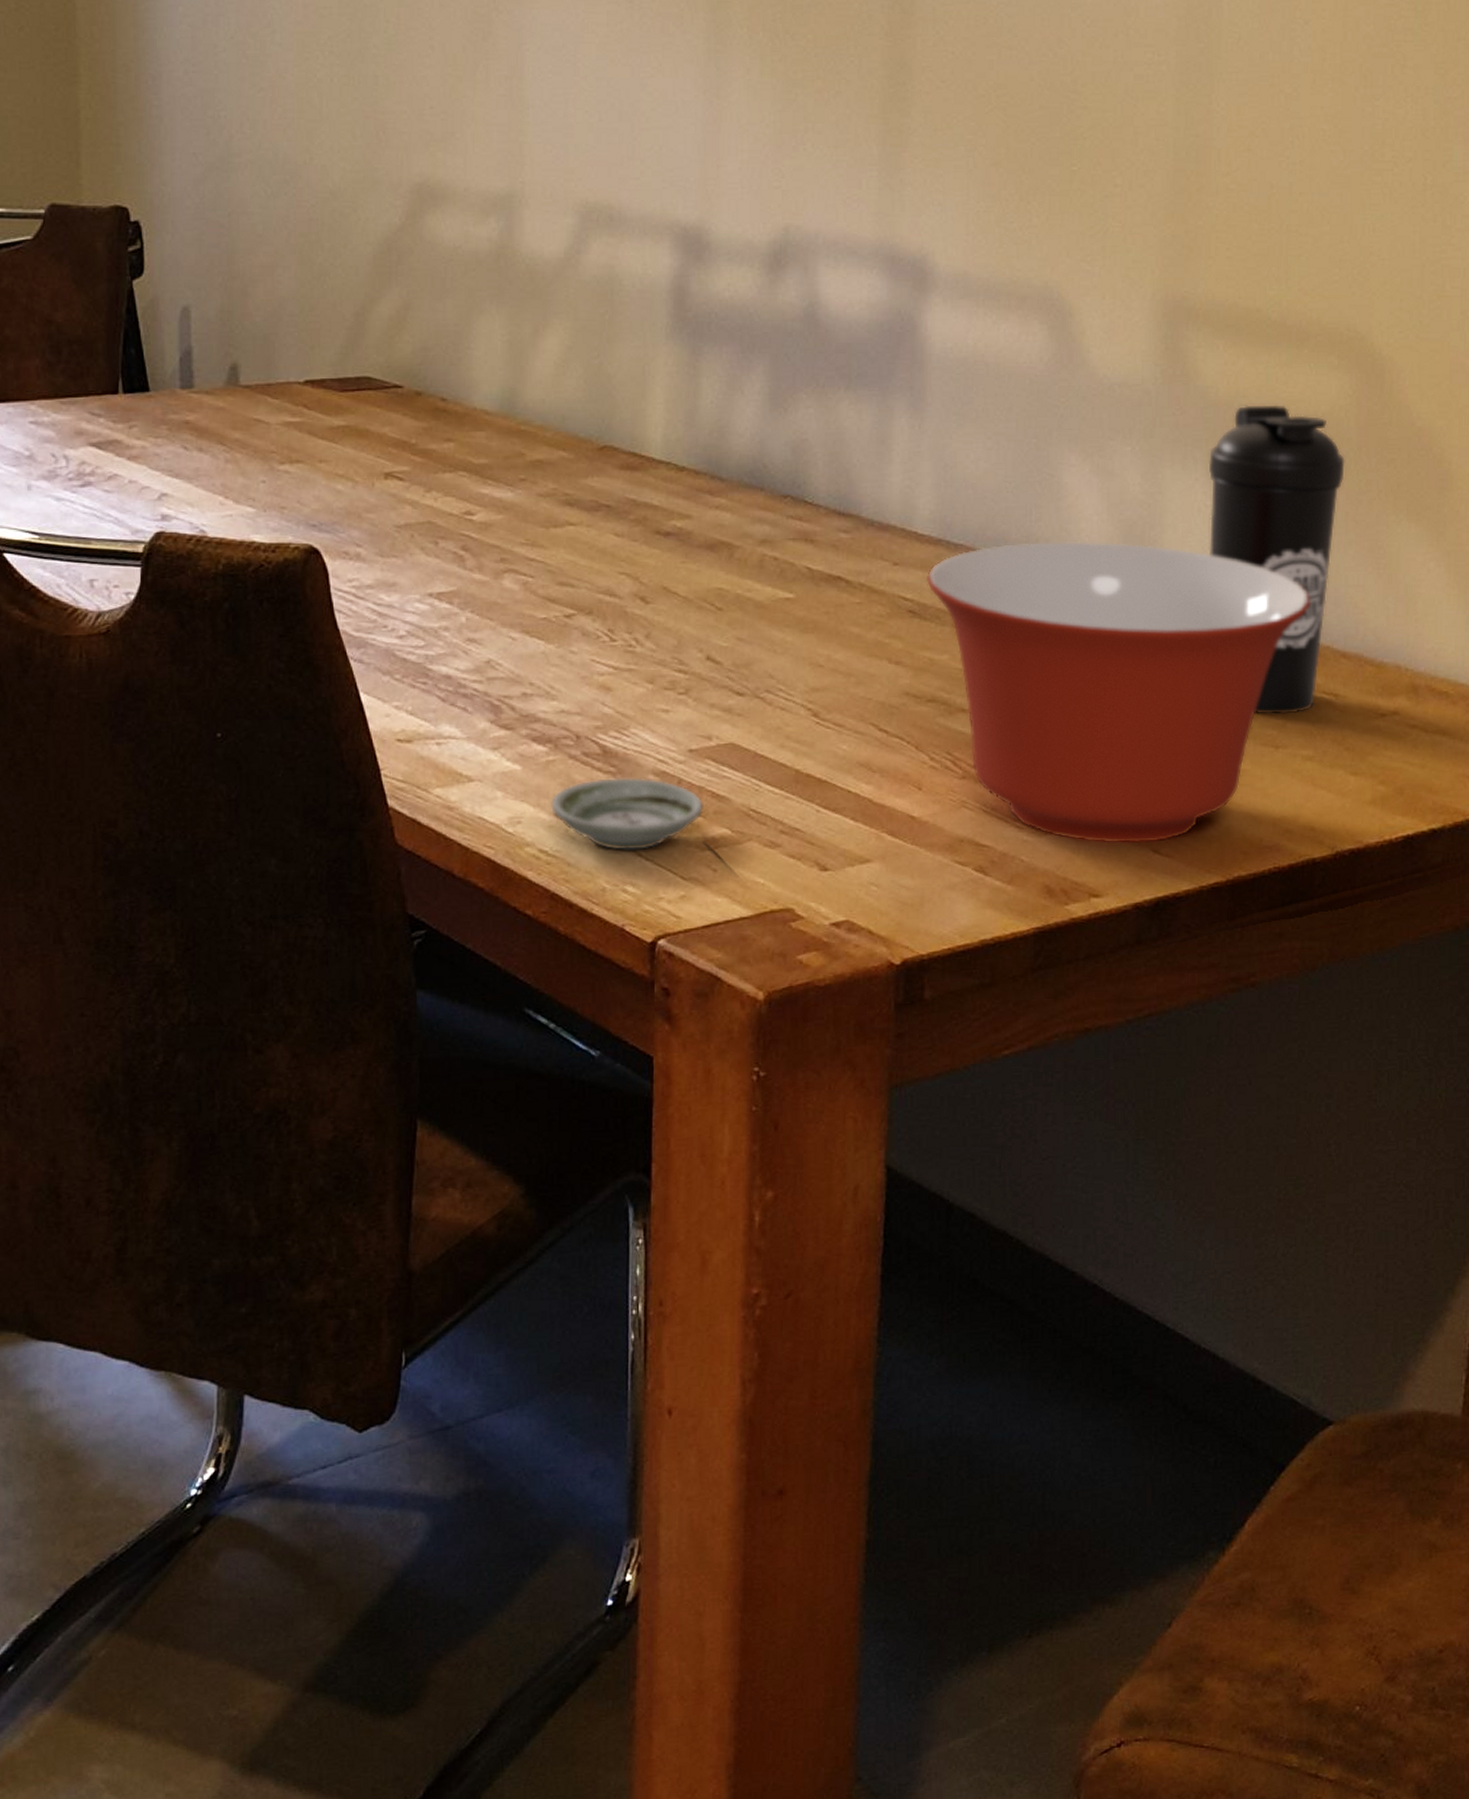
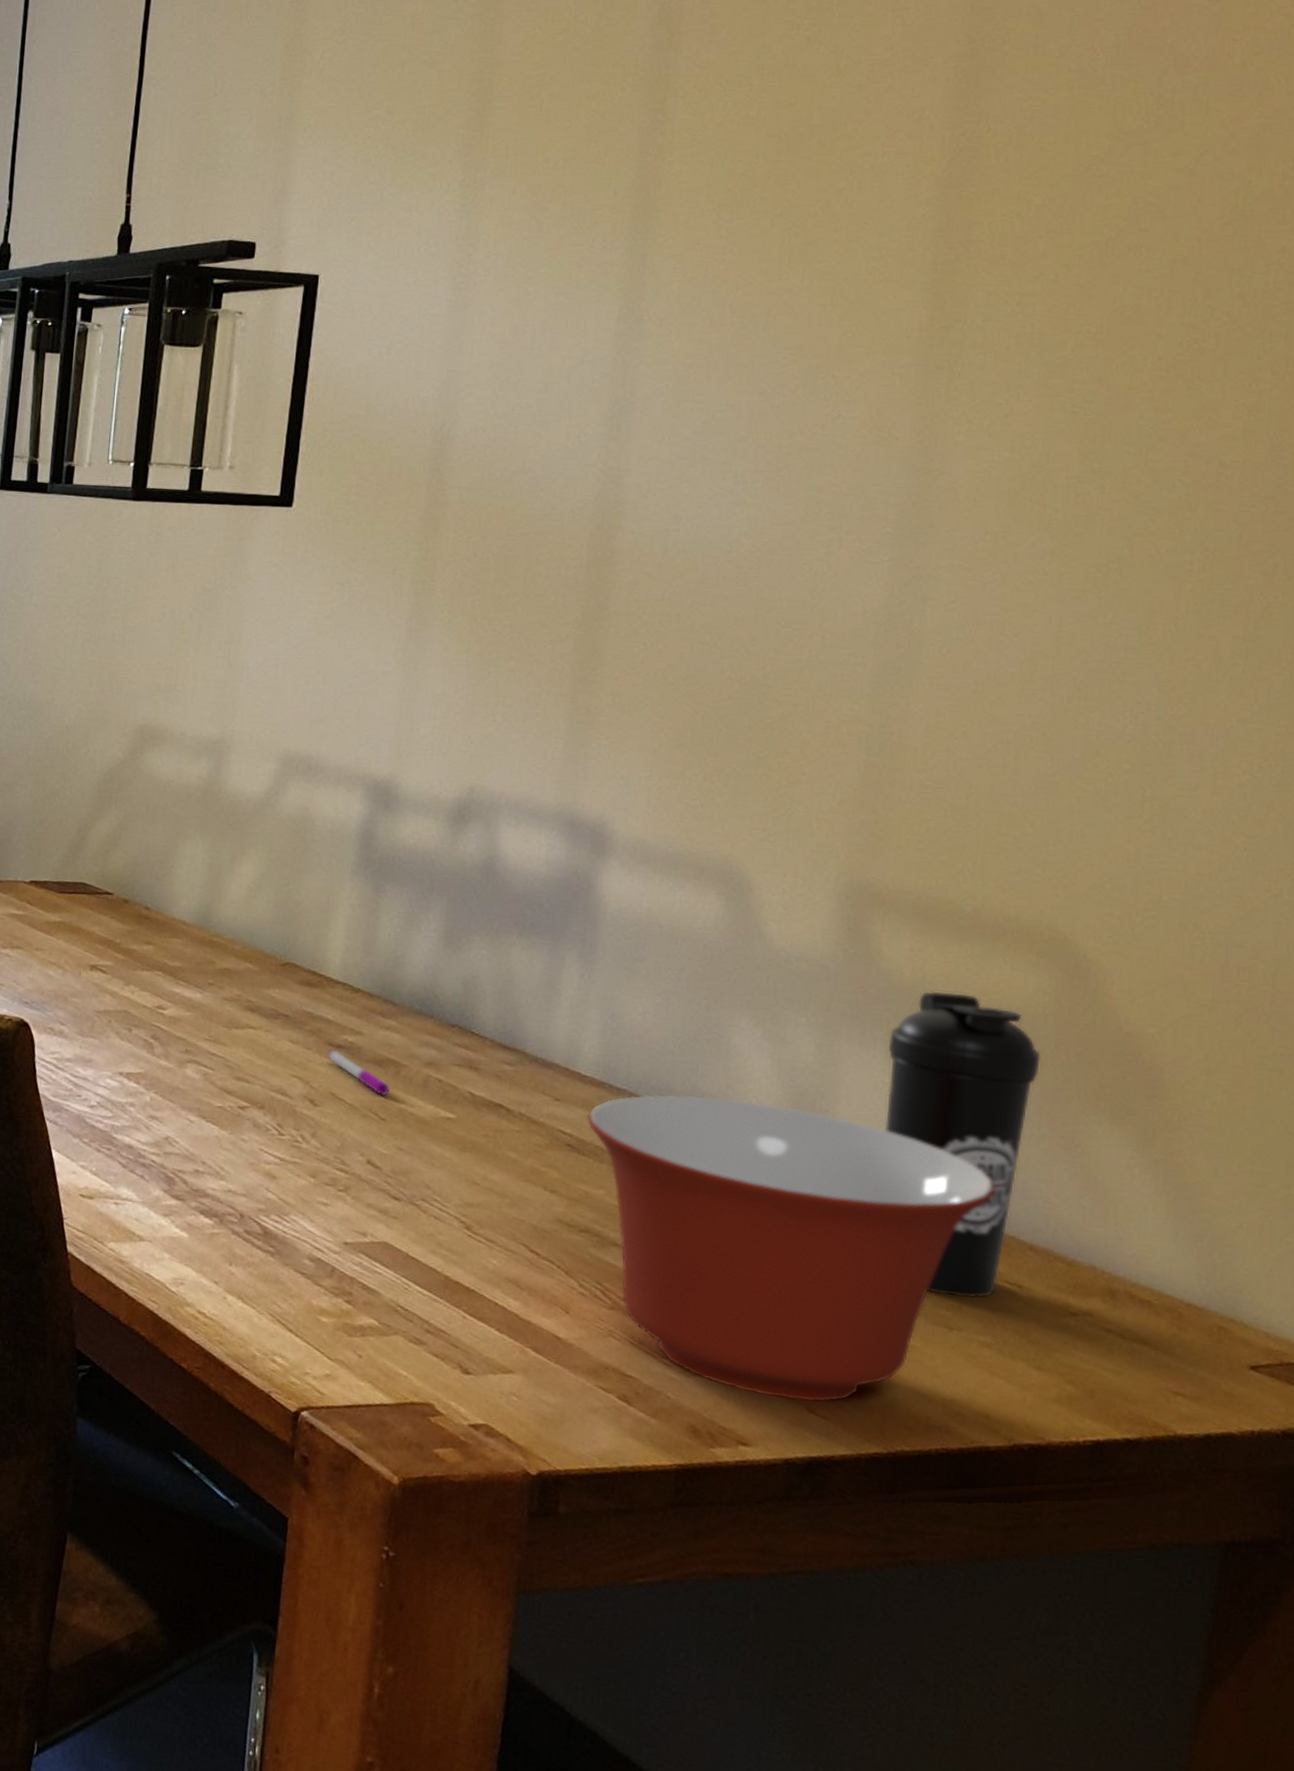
saucer: present [551,777,703,850] -> none [212,1255,354,1327]
pen: none [657,538,724,582] -> present [328,1050,390,1096]

